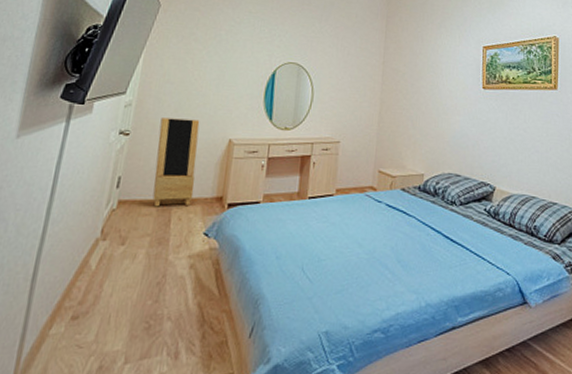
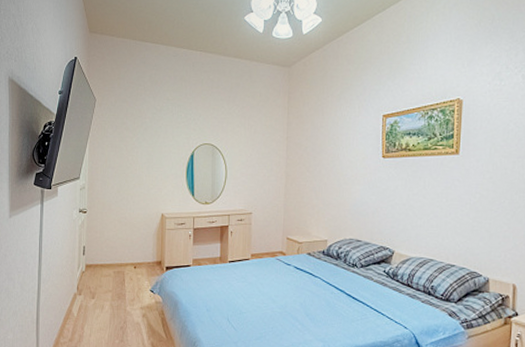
storage cabinet: present [152,118,200,207] -> none [108,198,139,270]

